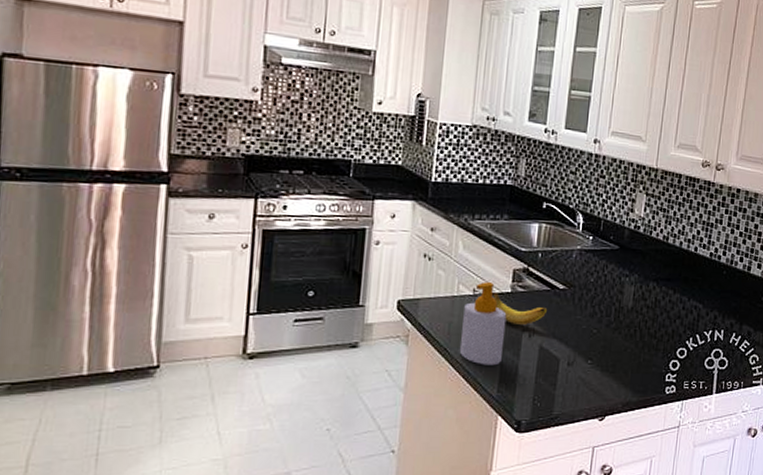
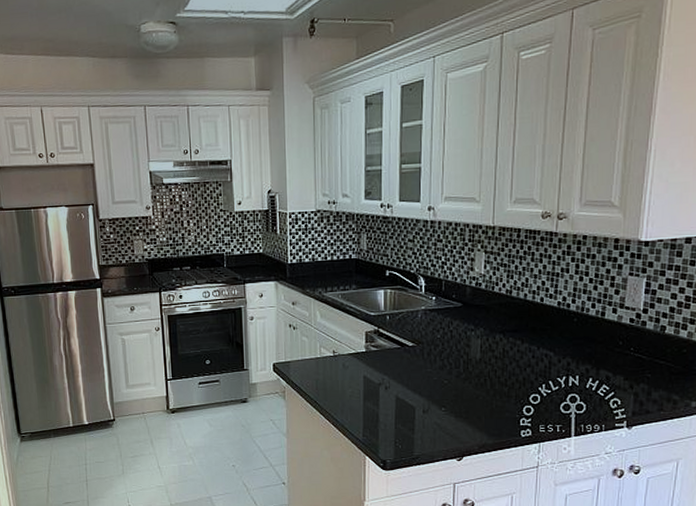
soap bottle: present [459,282,507,366] -> none [327,344,364,414]
banana: present [492,291,548,325] -> none [350,352,400,379]

